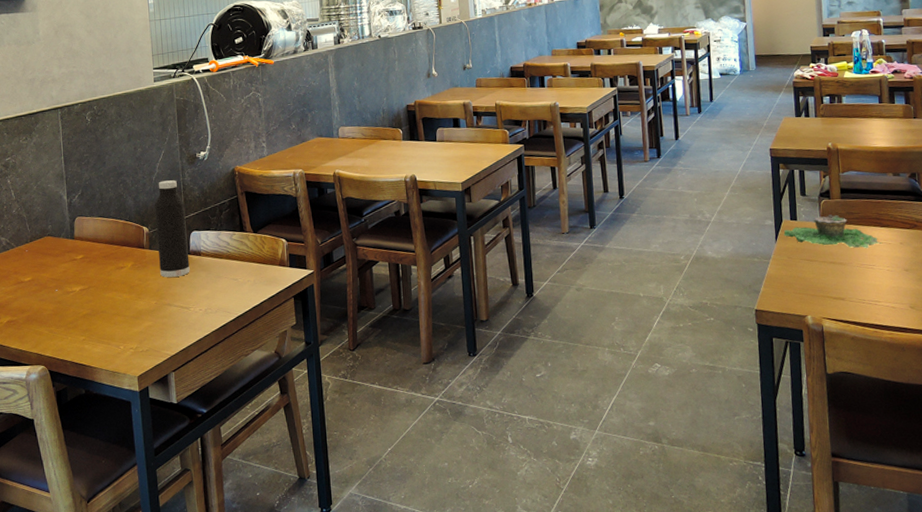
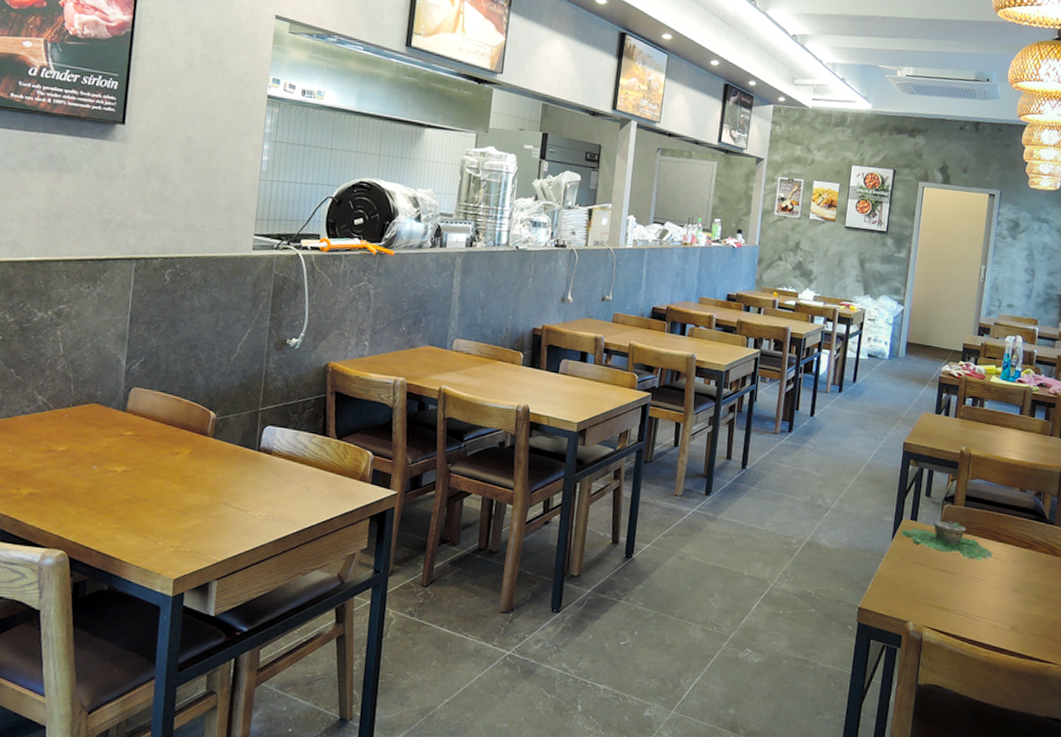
water bottle: present [155,180,190,277] -> none [221,363,264,474]

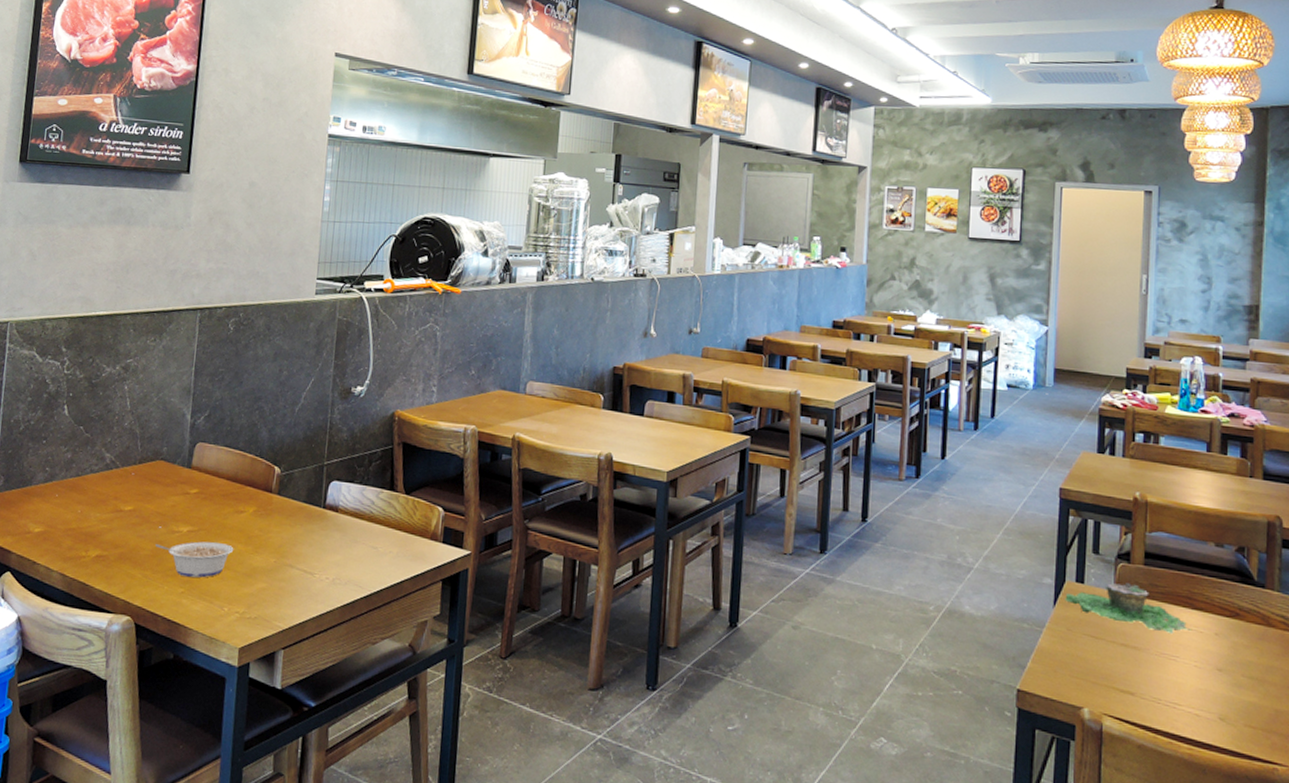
legume: none [89,480,169,515] -> present [154,541,234,578]

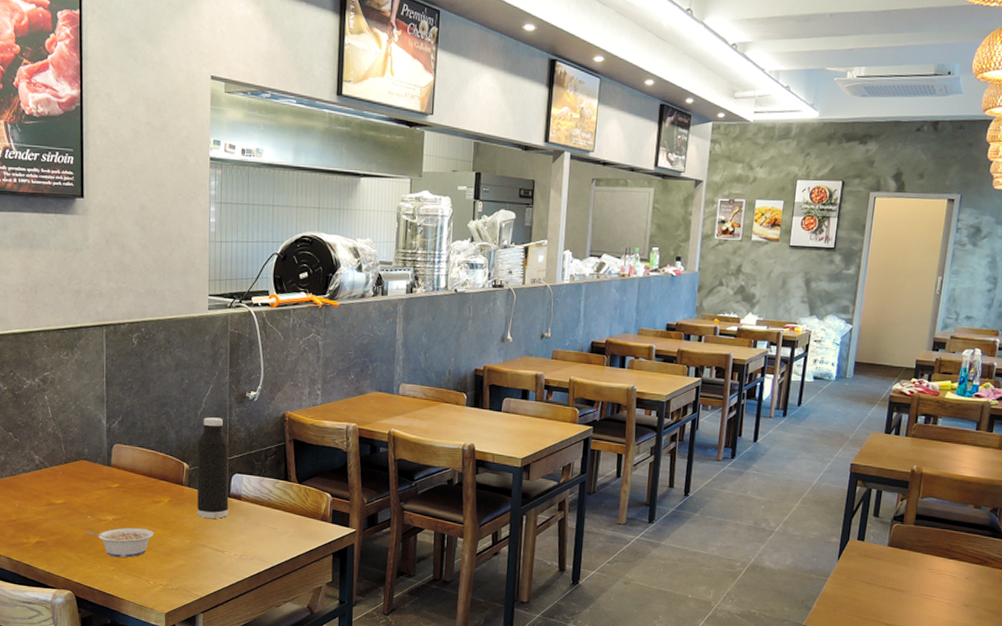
water bottle: none [286,414,329,534] -> present [197,417,229,519]
succulent planter: present [1065,583,1193,633] -> none [847,540,948,578]

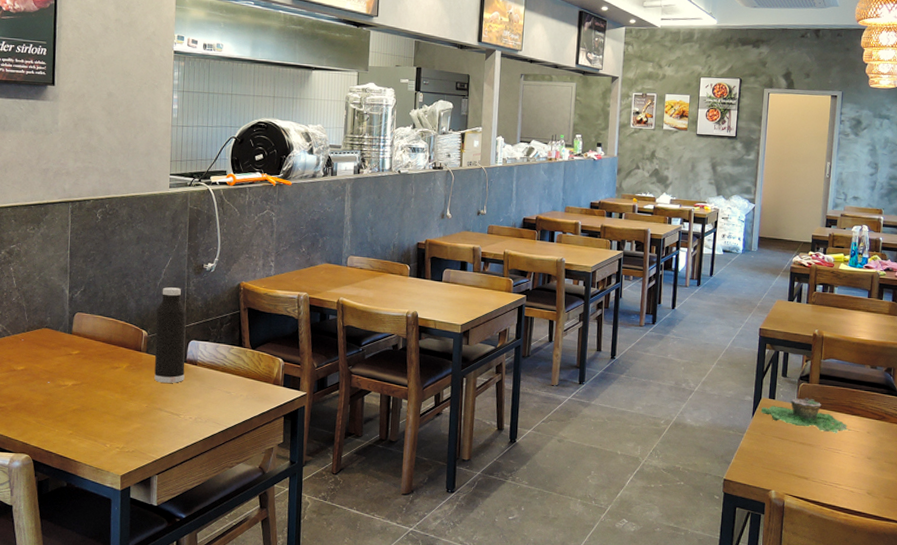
legume: present [85,528,154,558] -> none [45,392,112,422]
succulent planter: none [847,540,948,578] -> present [760,398,852,433]

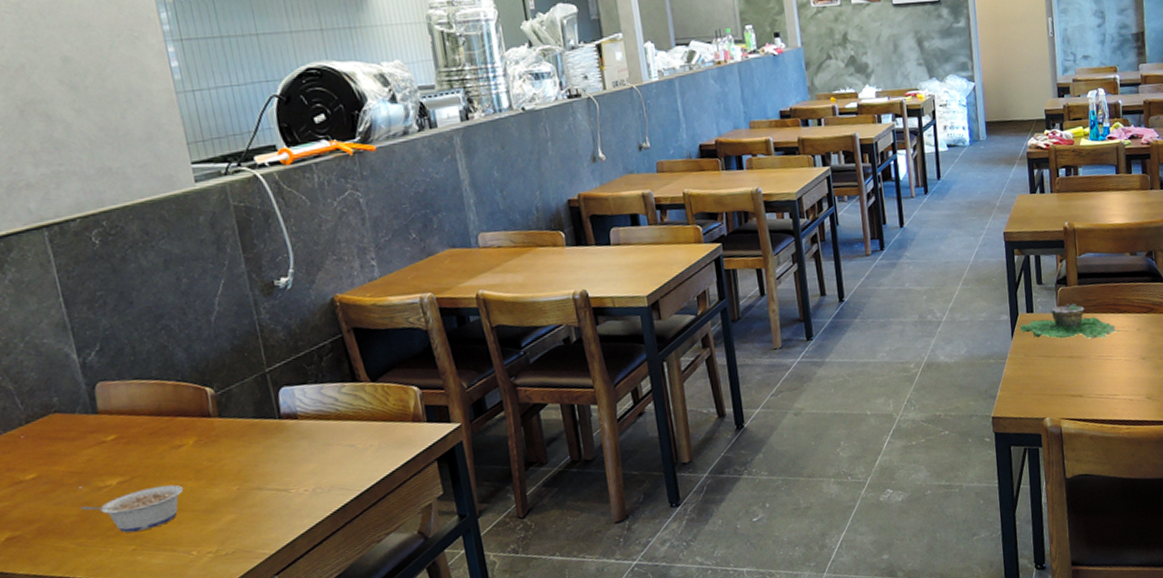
legume: none [45,392,112,422] -> present [80,484,184,533]
water bottle: present [154,287,187,383] -> none [219,319,285,453]

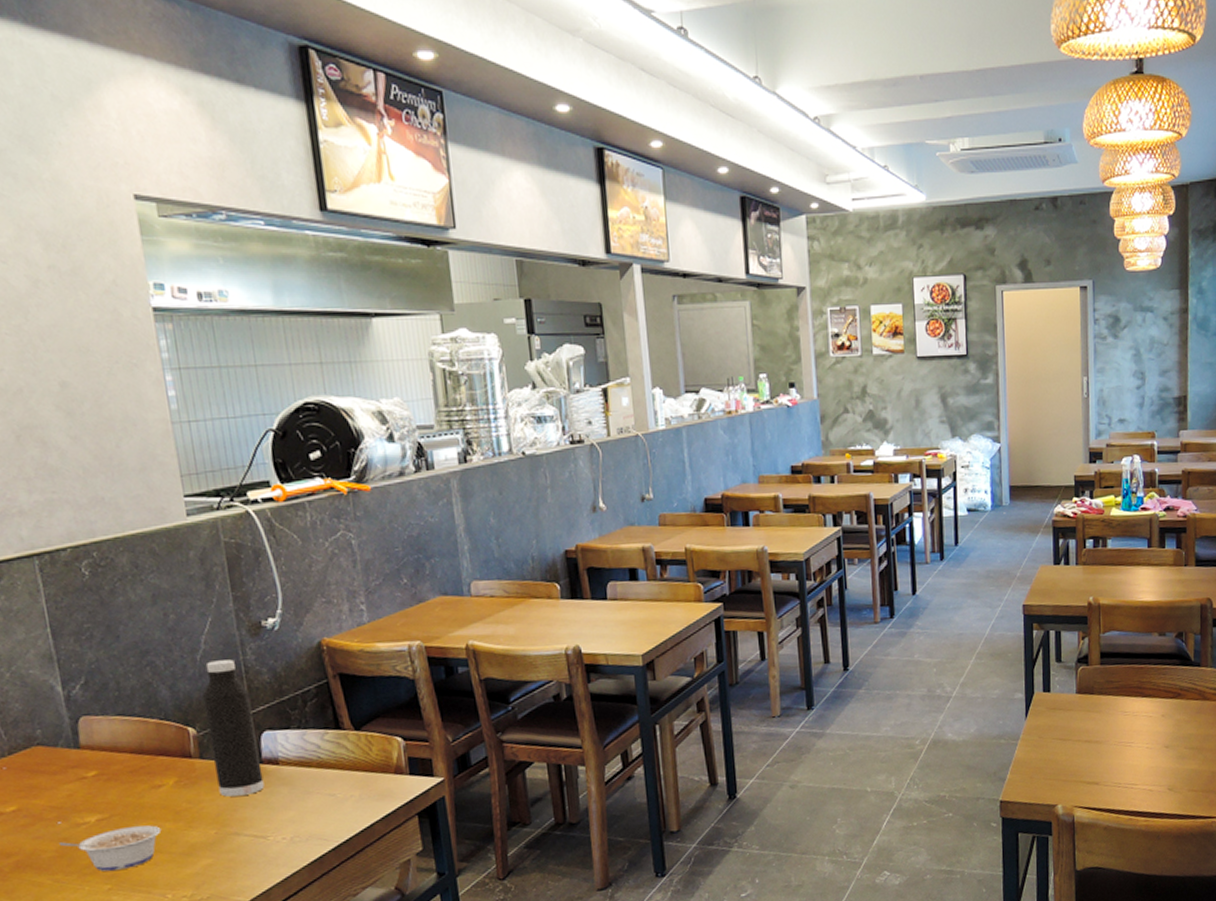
water bottle: none [219,319,285,453] -> present [203,659,265,797]
succulent planter: present [1020,303,1120,339] -> none [1035,683,1143,723]

